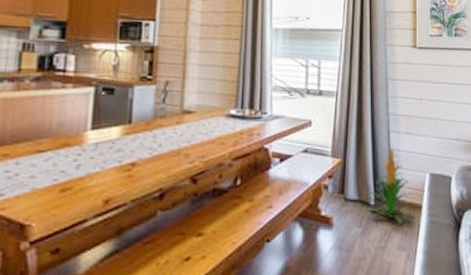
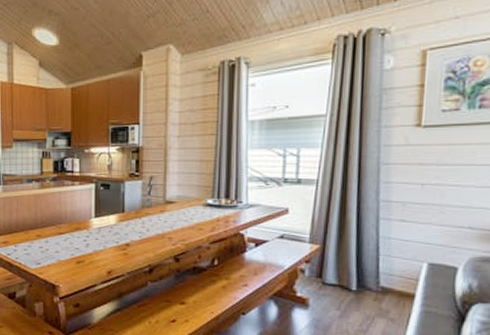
indoor plant: present [365,143,417,224] -> none [346,231,408,311]

